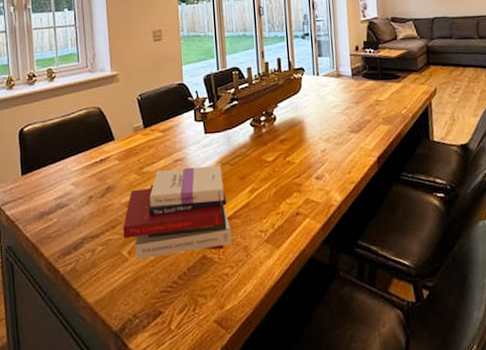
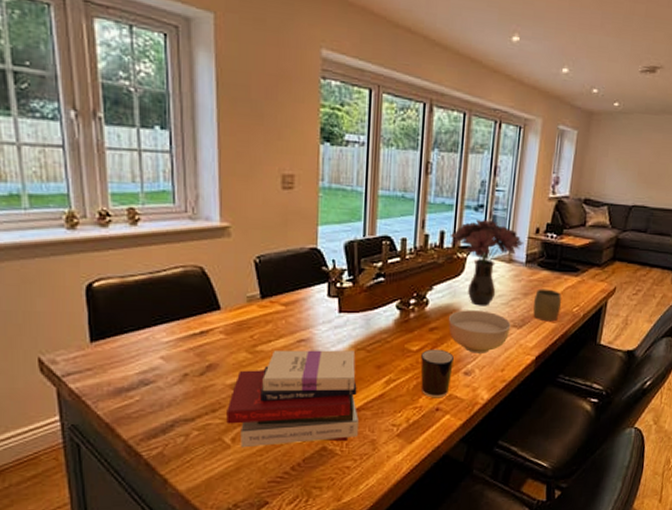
mug: none [276,157,306,204] -> present [420,349,455,398]
flower arrangement: none [285,45,347,117] -> present [449,219,524,306]
bowl: none [294,120,350,159] -> present [448,310,511,353]
mug: none [365,96,391,125] -> present [533,289,562,322]

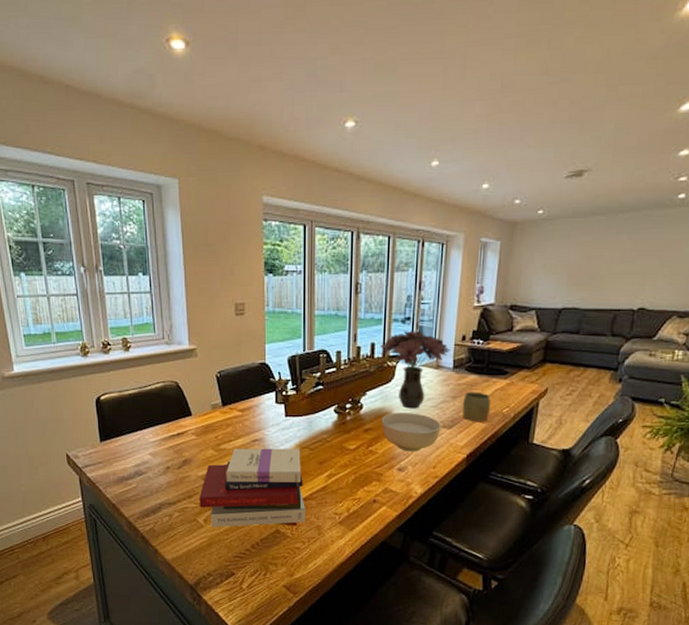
mug: present [420,349,455,398] -> none [358,447,389,491]

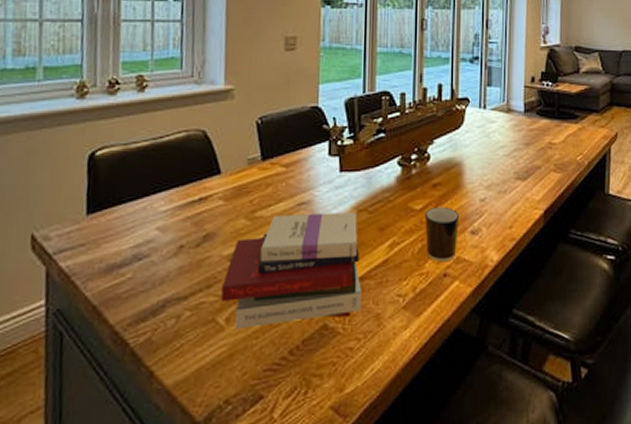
mug: none [358,447,389,491] -> present [425,206,460,262]
flower arrangement: present [379,331,450,409] -> none [447,71,520,159]
bowl: present [381,413,441,452] -> none [450,163,515,210]
mug: present [462,392,491,422] -> none [537,138,565,172]

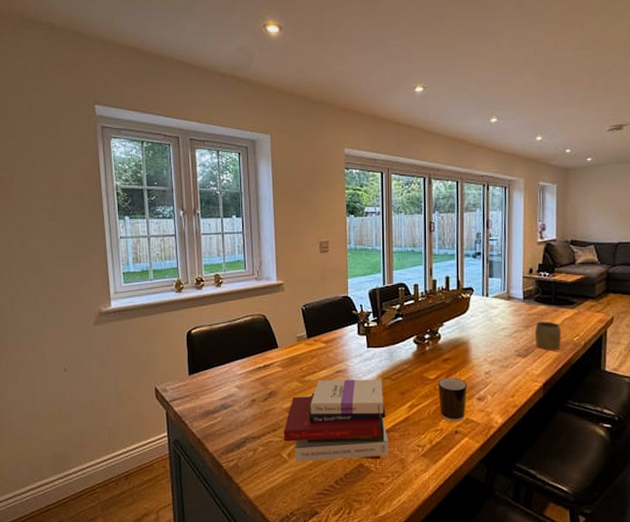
mug: none [537,138,565,172] -> present [535,321,562,351]

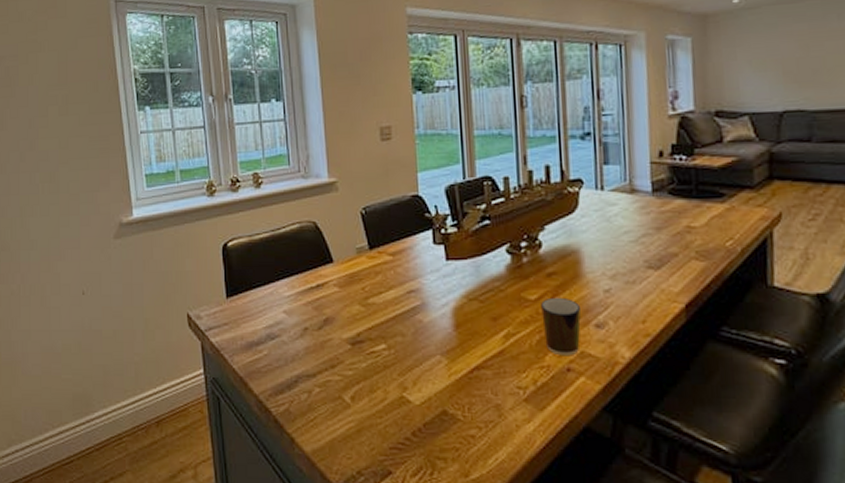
books: present [284,379,390,463] -> none [344,301,481,408]
mug: present [535,321,562,351] -> none [670,220,709,261]

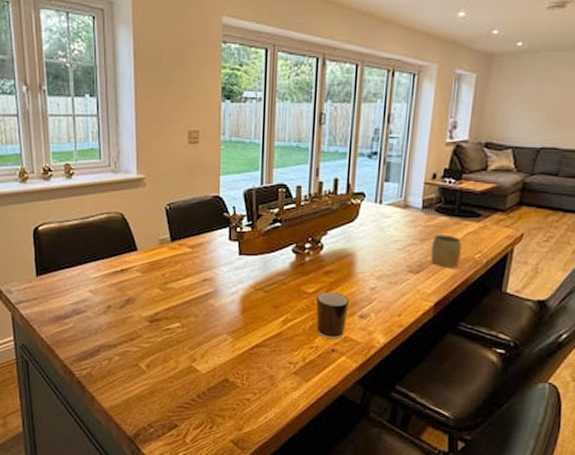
mug: none [670,220,709,261] -> present [431,234,462,268]

